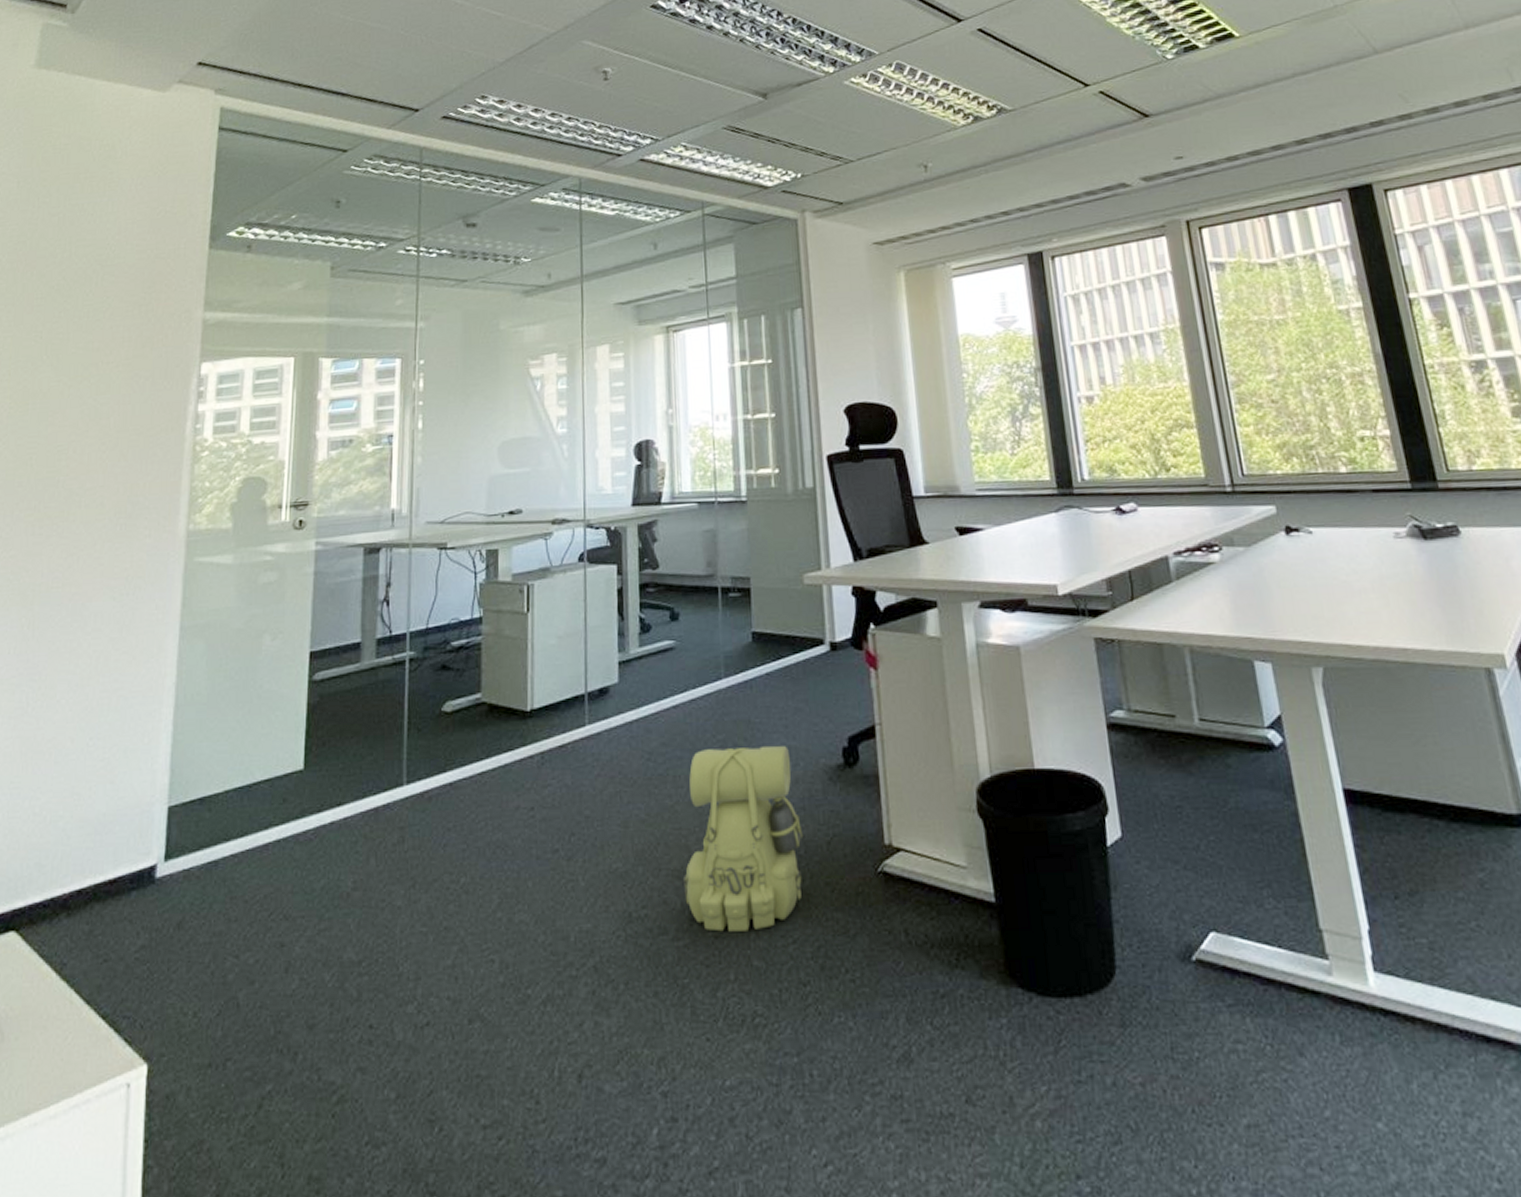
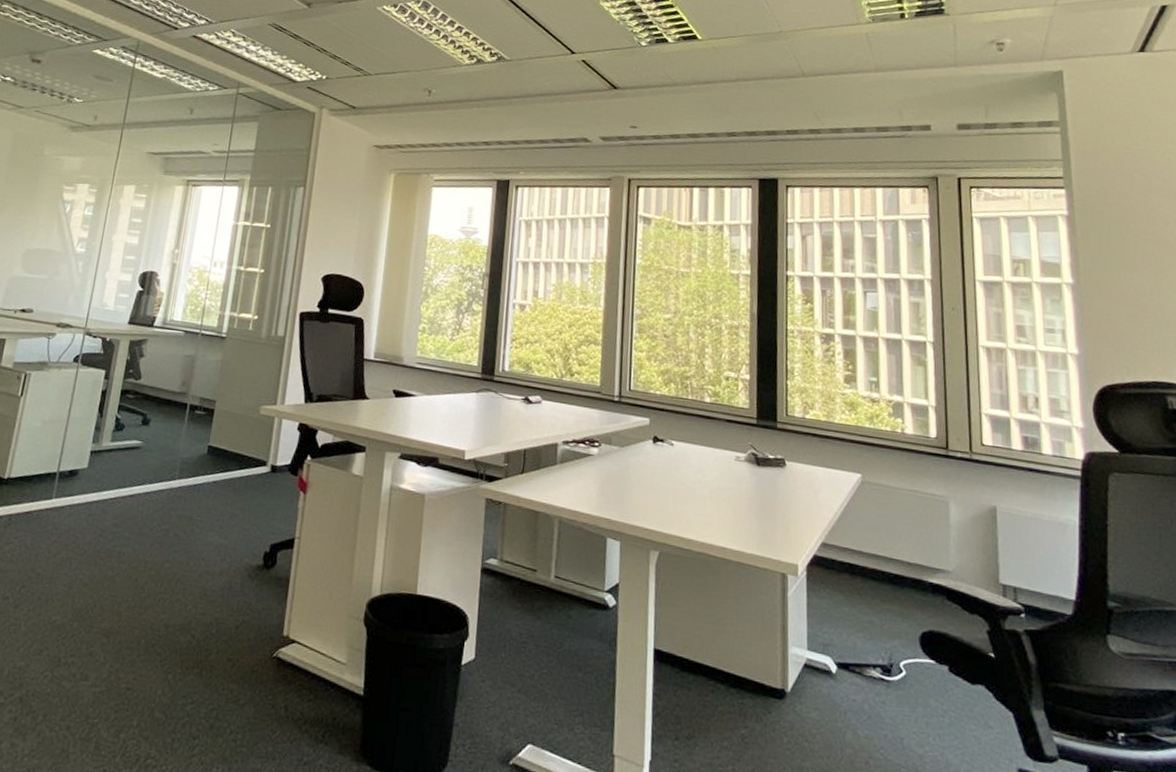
backpack: present [682,745,804,932] -> none [109,535,220,688]

